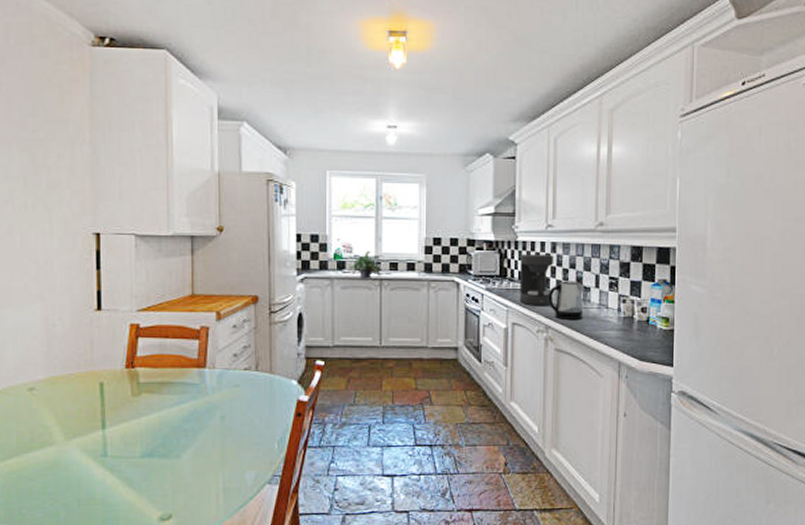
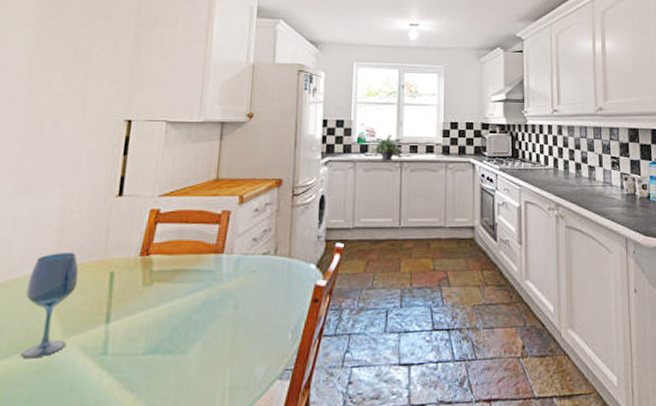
wineglass: none [25,364,71,458] -> present [21,253,79,359]
coffee maker: present [519,254,554,307] -> none [530,136,561,186]
kettle: present [547,279,584,321] -> none [556,159,590,198]

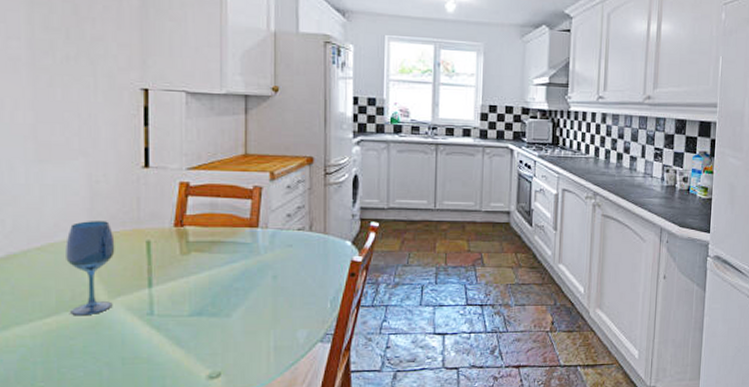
potted plant: present [370,135,405,161] -> none [404,116,441,143]

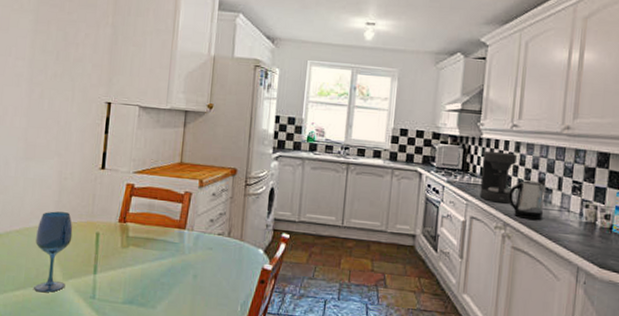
coffee maker: none [570,123,604,175] -> present [479,150,518,205]
kettle: none [596,149,631,188] -> present [507,179,546,221]

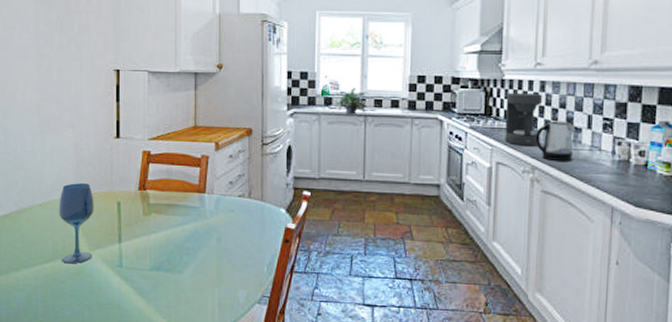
potted plant: none [319,136,353,162] -> present [334,88,369,115]

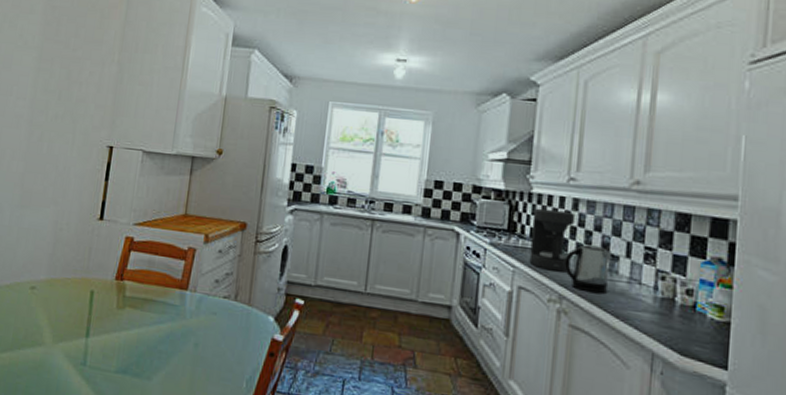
wineglass: present [59,183,94,264] -> none [21,265,66,357]
potted plant: present [334,88,369,115] -> none [340,188,379,217]

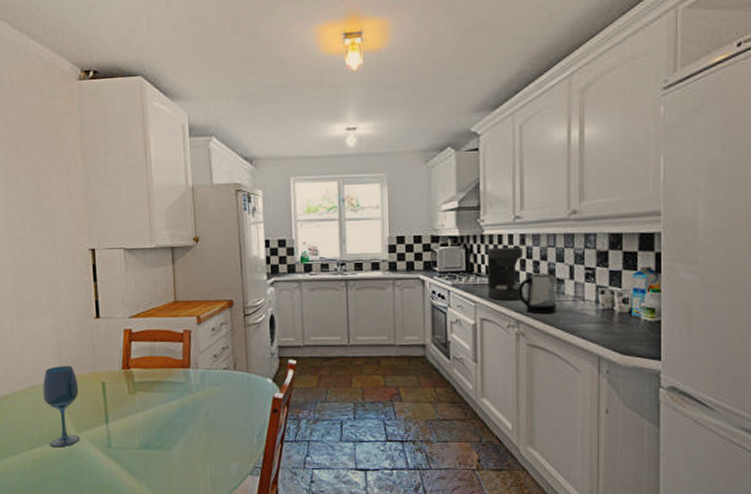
wineglass: none [21,265,66,357] -> present [42,366,80,448]

